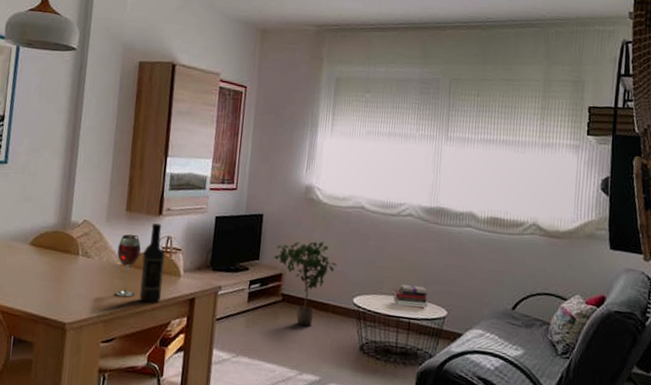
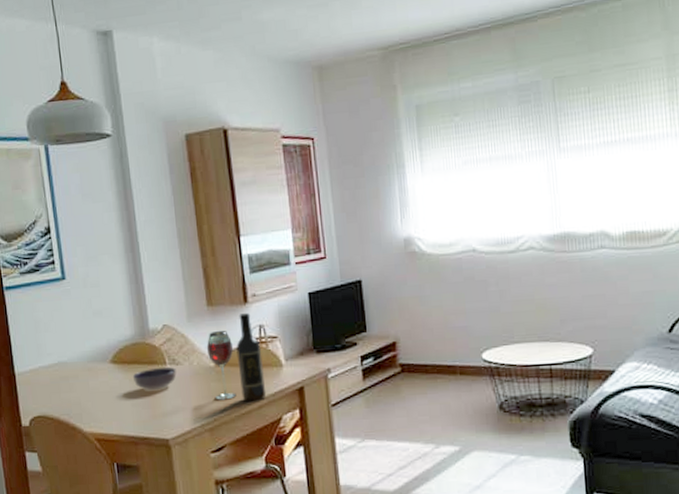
bowl: none [46,256,87,278] -> present [132,367,177,391]
potted plant: present [274,241,338,327] -> none [383,297,457,396]
books: present [391,284,428,310] -> none [524,325,569,354]

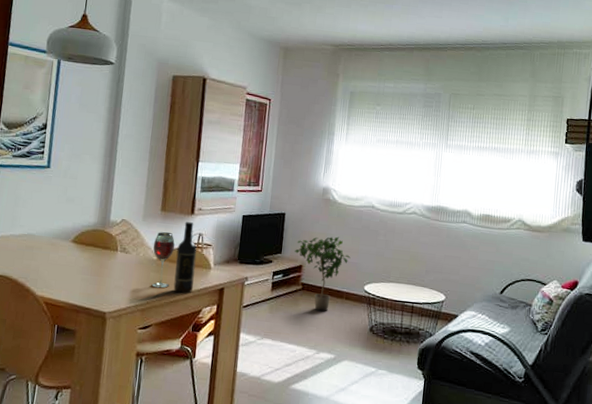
bowl: present [132,367,177,391] -> none [87,252,125,272]
potted plant: none [383,297,457,396] -> present [295,236,351,312]

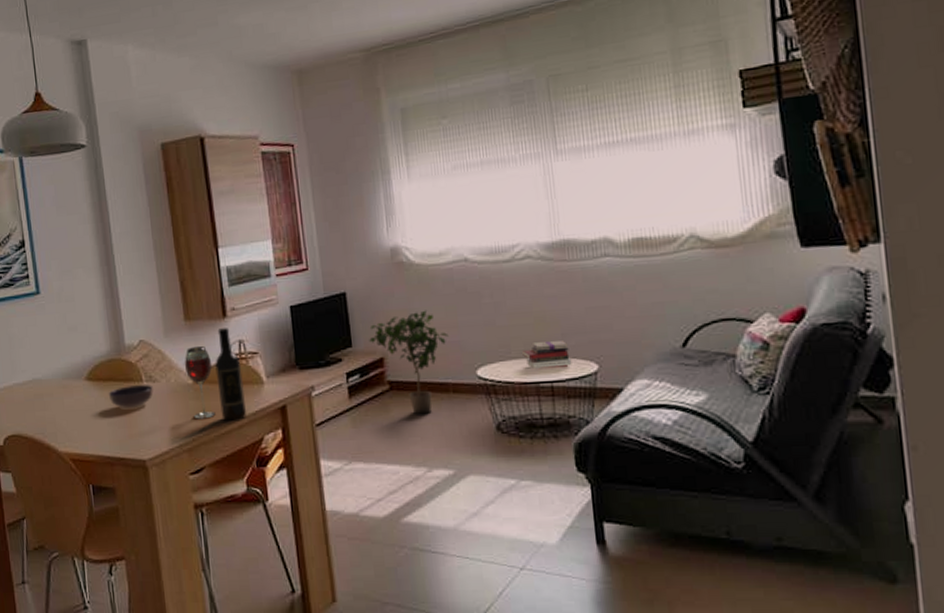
bowl: none [87,252,125,272] -> present [108,385,154,410]
books: none [397,273,429,295] -> present [522,339,572,370]

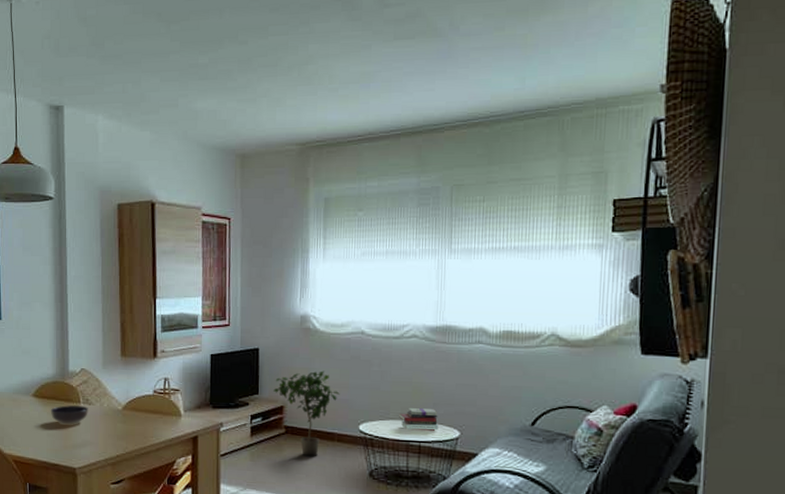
wineglass: present [184,346,216,419] -> none [116,379,140,440]
wine bottle: present [215,328,247,421] -> none [142,366,165,444]

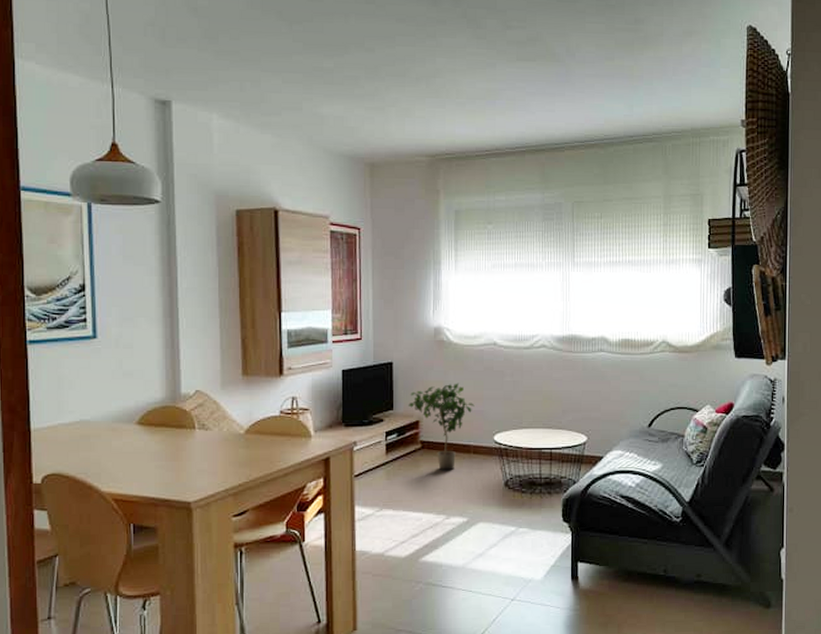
bowl: present [50,405,88,425] -> none [159,432,205,454]
books: present [399,408,439,432] -> none [531,415,568,438]

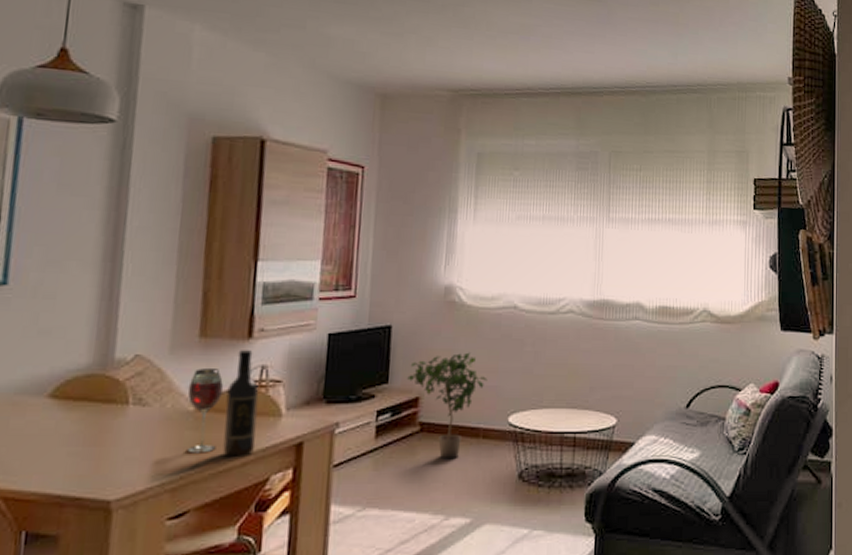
wineglass: none [238,400,265,466] -> present [186,368,224,453]
wine bottle: none [268,385,293,469] -> present [222,350,260,457]

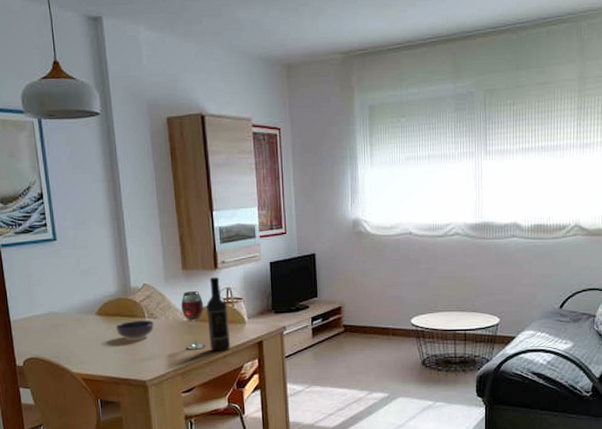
bowl: none [76,409,141,437] -> present [115,321,154,340]
potted plant: present [407,352,488,460] -> none [331,271,392,352]

